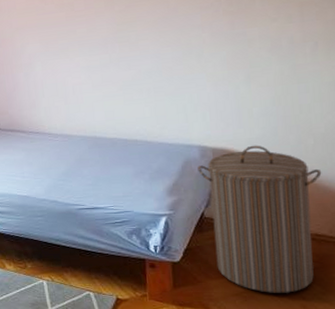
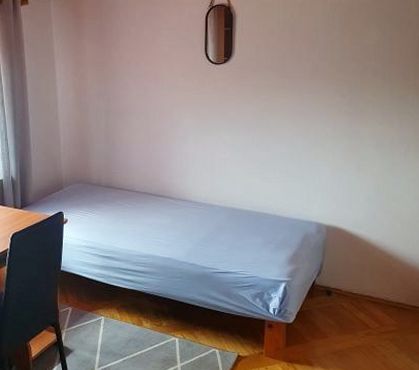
laundry hamper: present [197,145,322,293] -> none [314,225,405,352]

